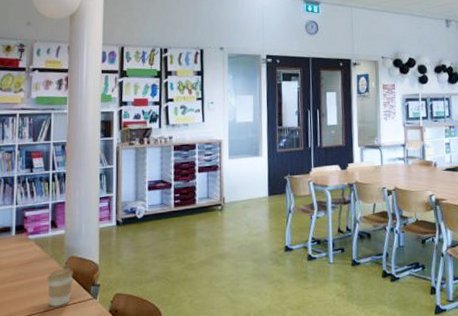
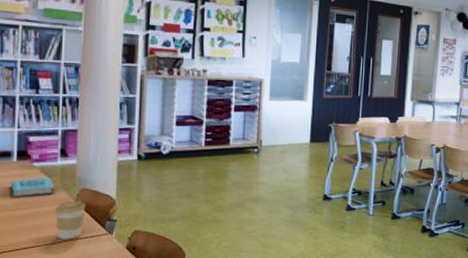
book: none [10,248,46,269] -> present [11,177,54,197]

